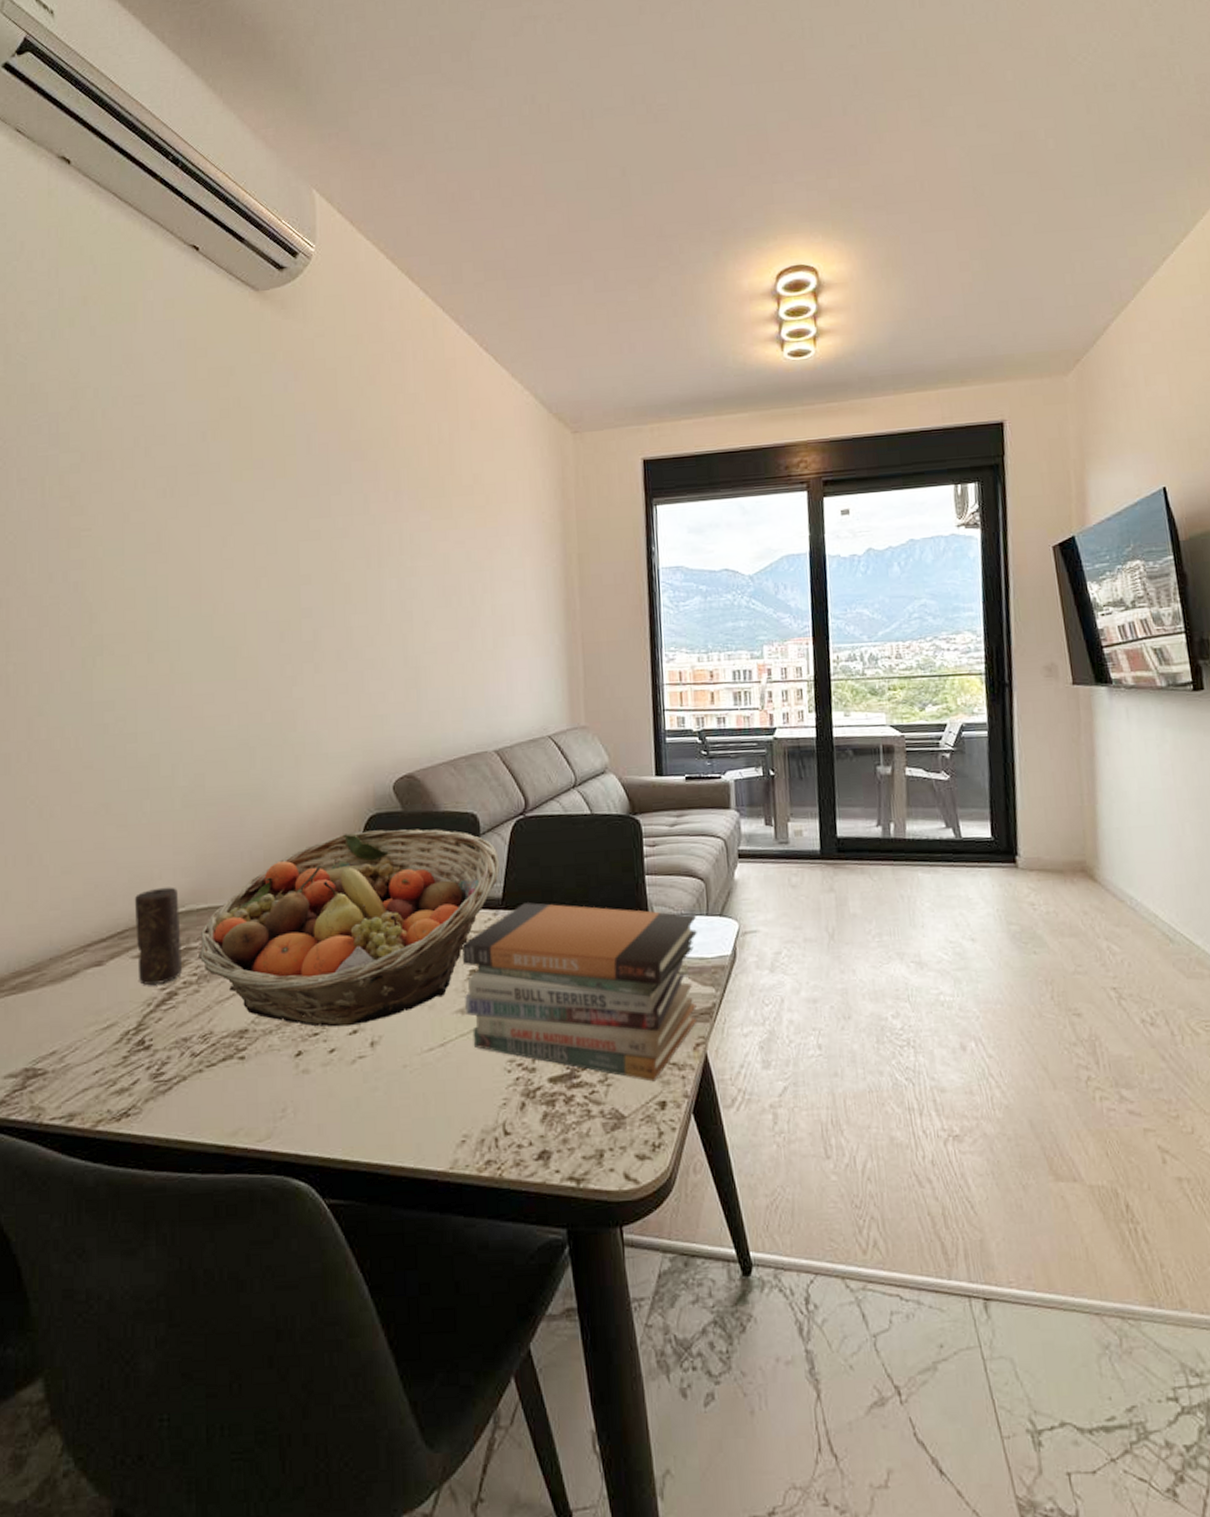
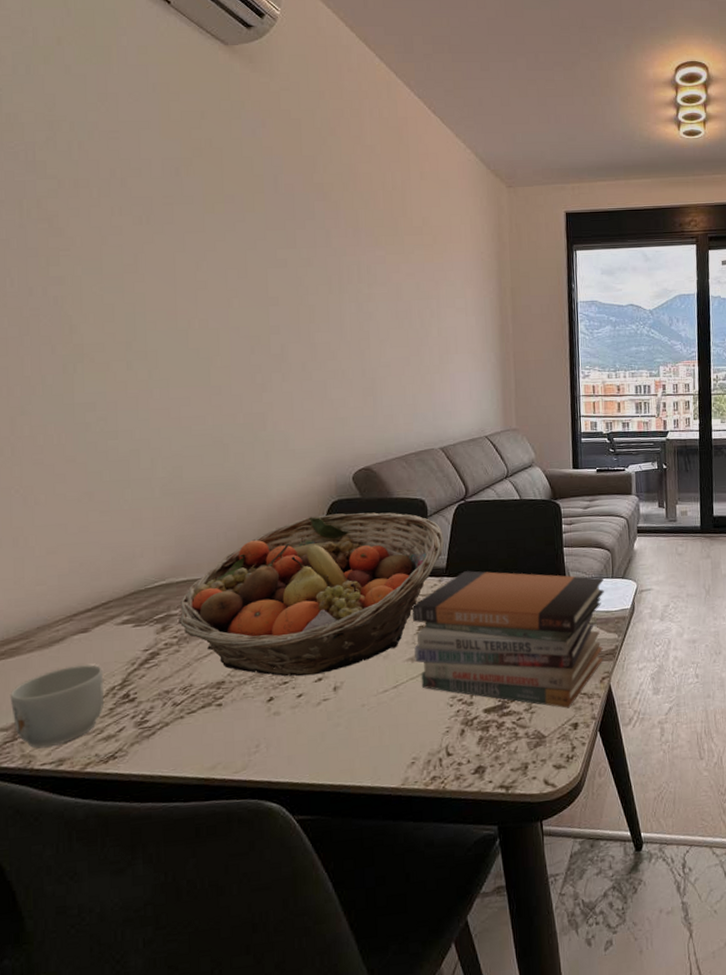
mug: none [20,1004,117,1100] -> present [10,664,104,749]
candle: present [134,887,183,985] -> none [117,563,164,647]

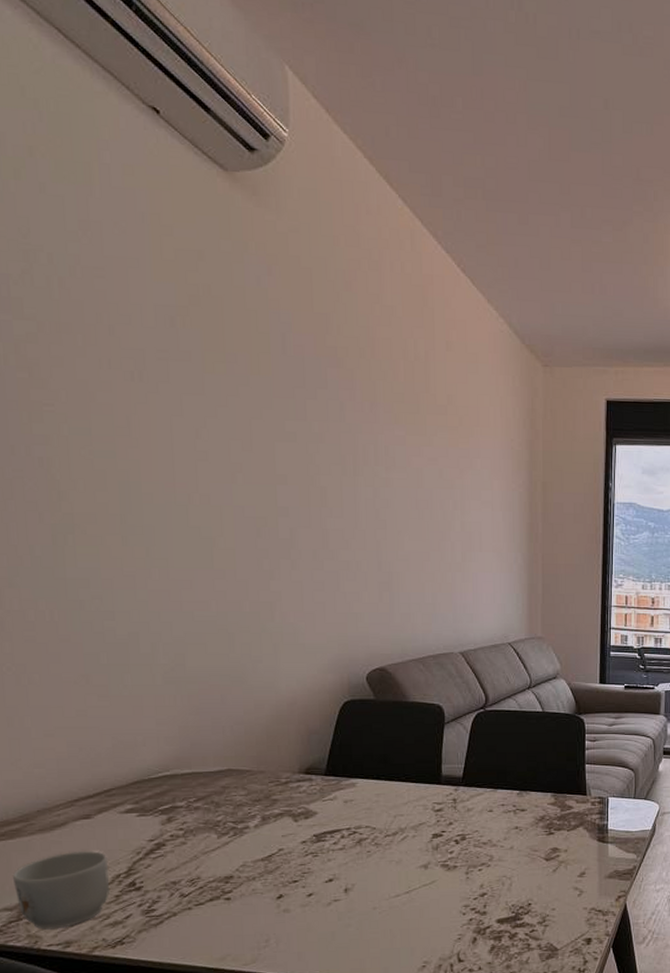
fruit basket: present [179,512,444,677] -> none [184,714,461,876]
book stack: present [412,571,604,709] -> none [427,782,626,924]

